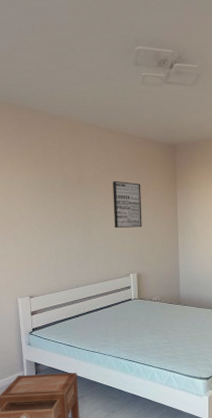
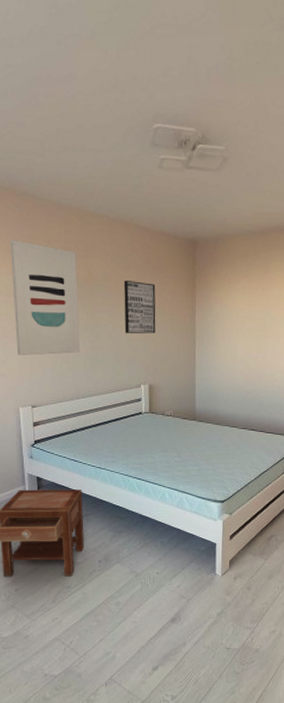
wall art: none [8,147,73,251] -> present [9,240,80,356]

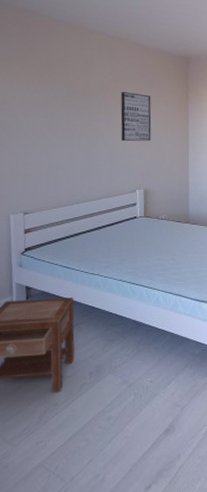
wall art: present [9,240,80,356] -> none [8,51,76,163]

